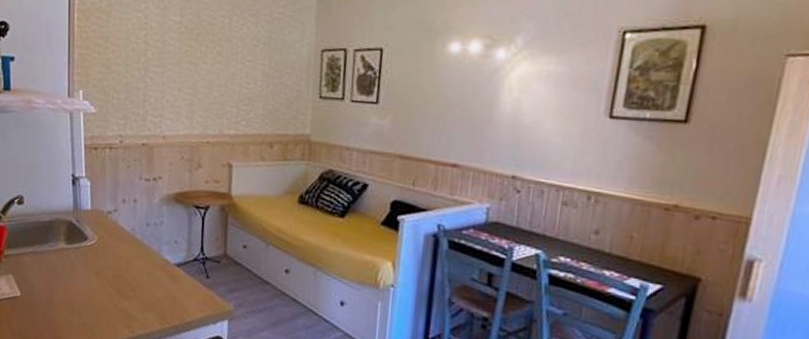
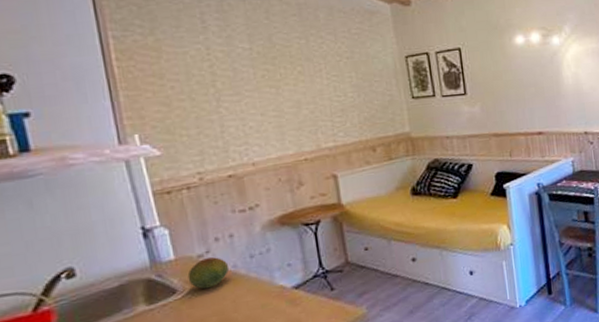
fruit: none [97,215,129,244] -> present [187,257,230,289]

